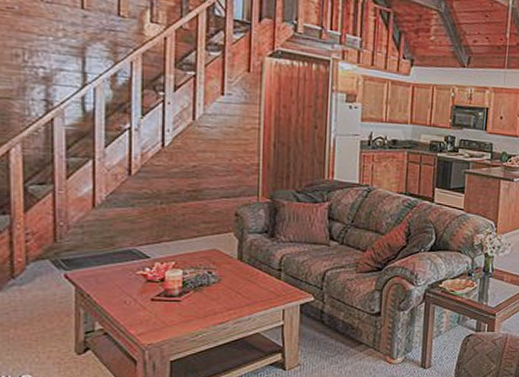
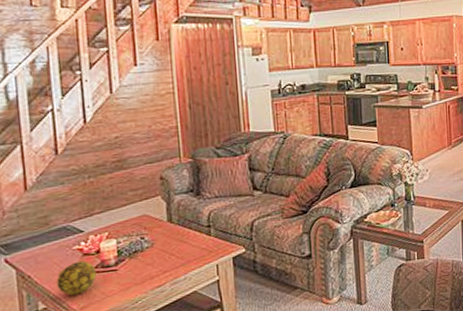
decorative ball: none [116,287,158,320] -> present [56,261,97,296]

